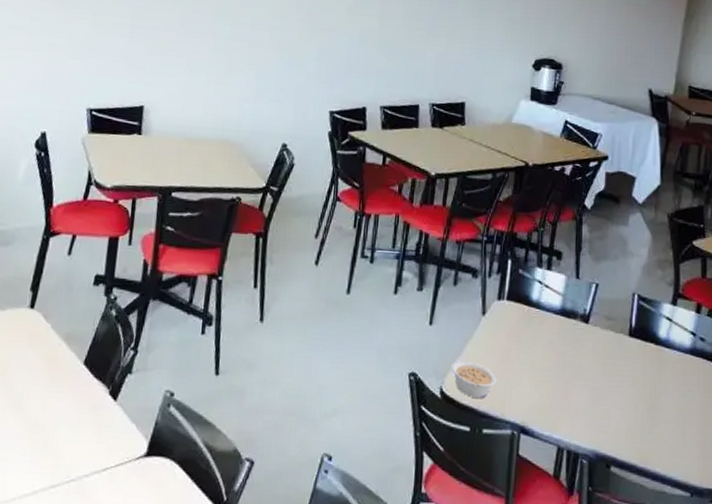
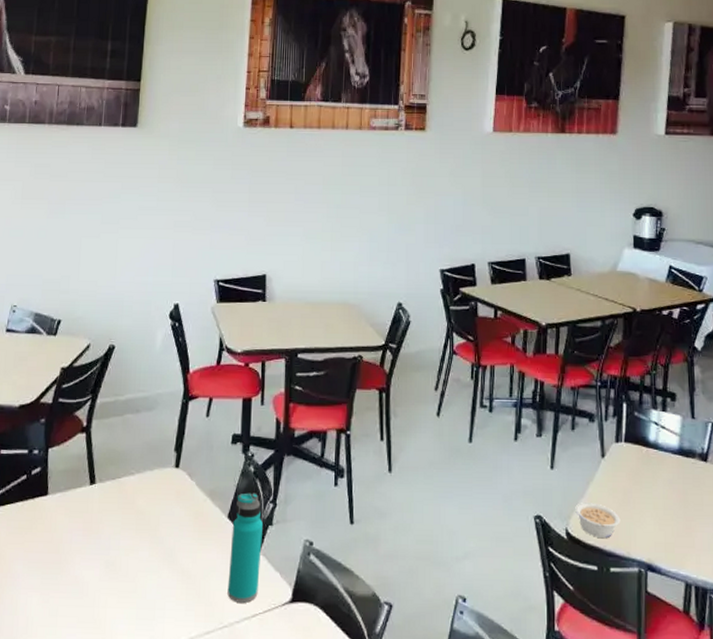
water bottle: none [77,338,122,455] -> present [227,493,263,603]

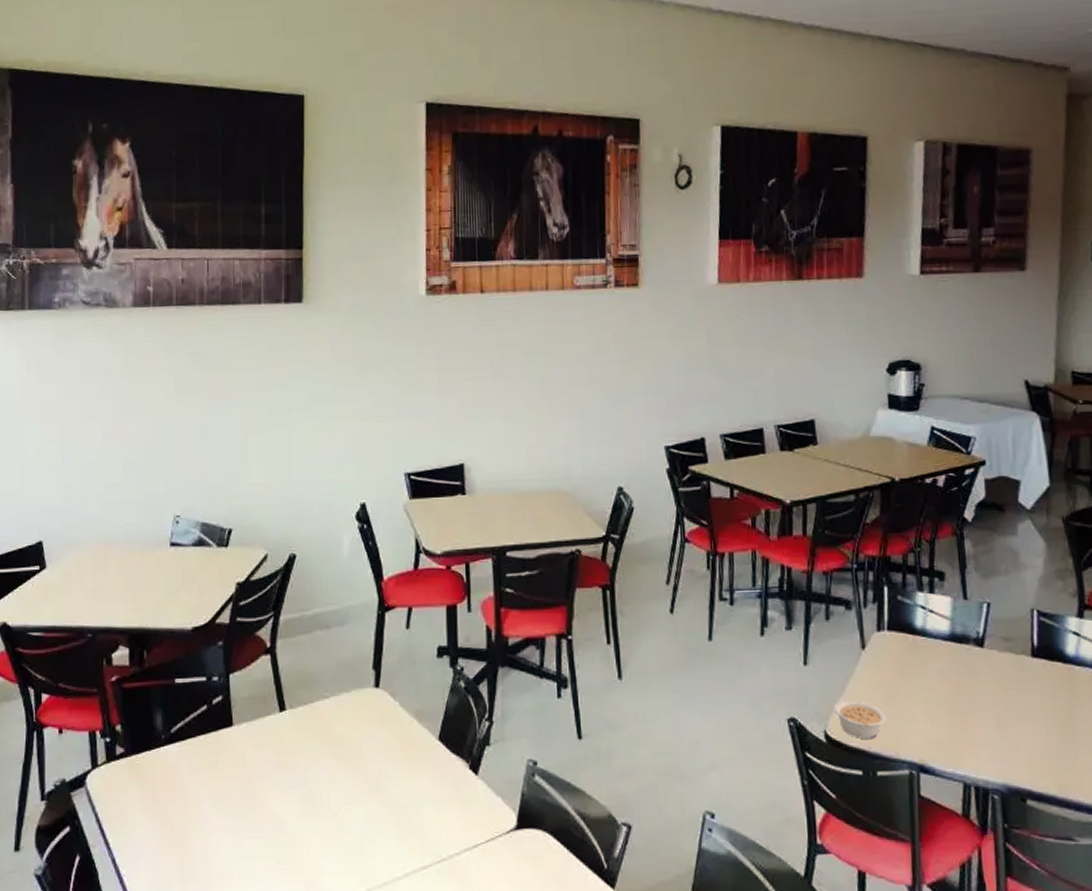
water bottle: present [227,493,263,603] -> none [443,710,480,833]

